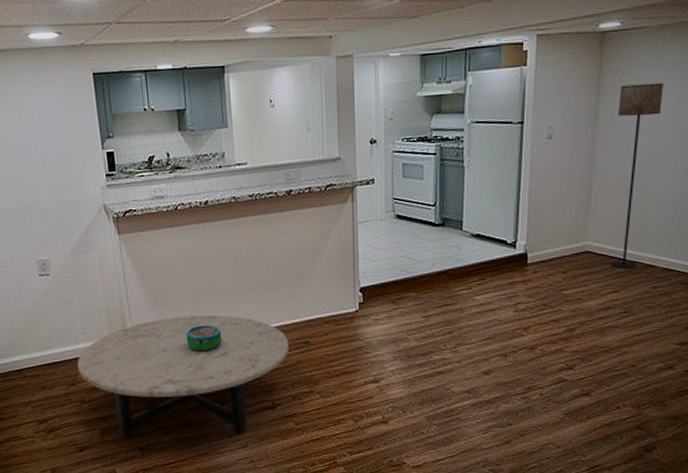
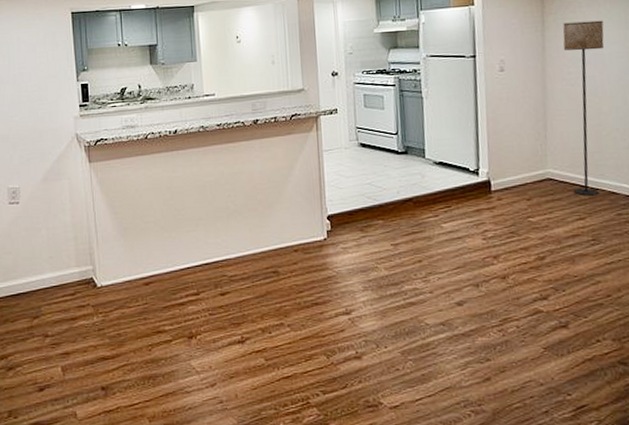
coffee table: present [77,315,290,438] -> none [42,243,259,376]
decorative bowl: present [186,324,222,353] -> none [153,253,190,283]

